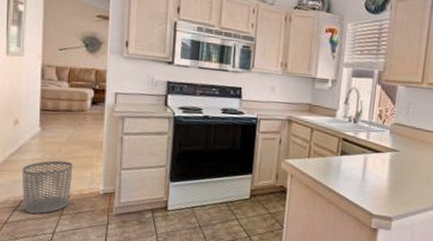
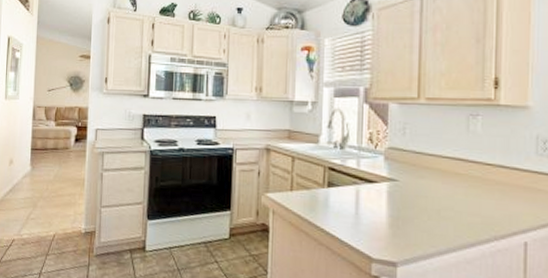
waste bin: present [22,160,73,214] -> none [14,199,58,254]

